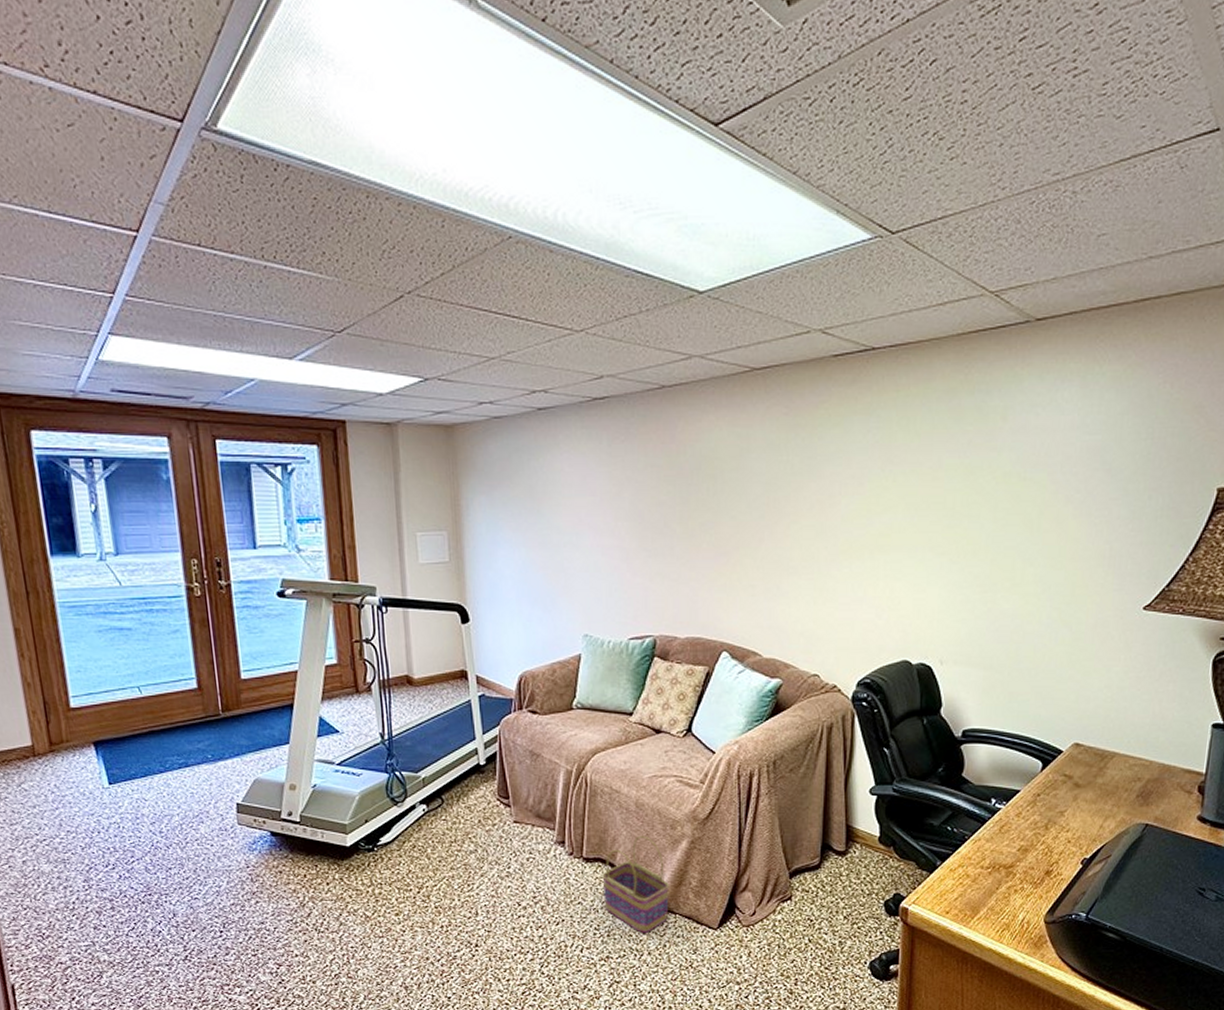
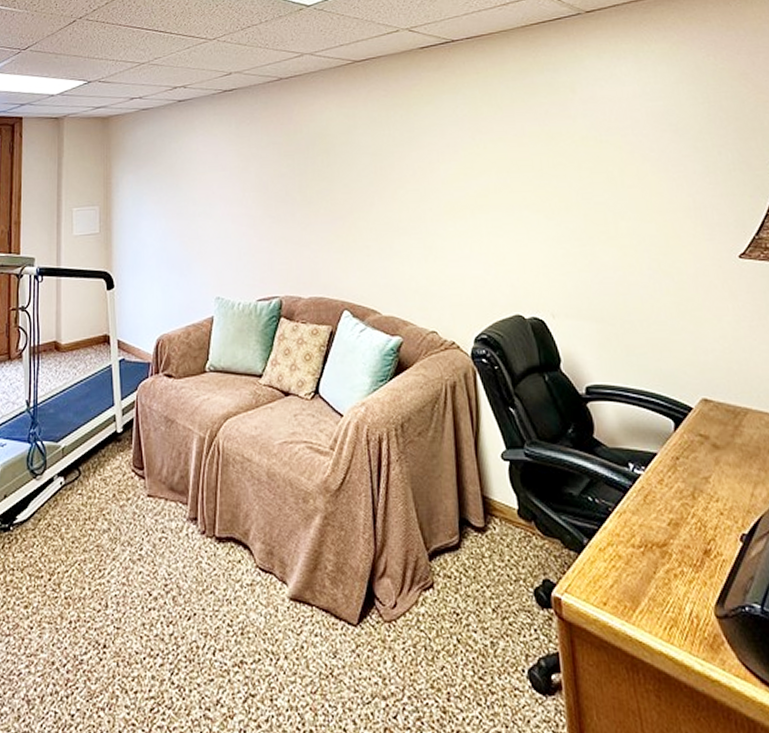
basket: present [602,835,669,933] -> none [235,510,305,630]

